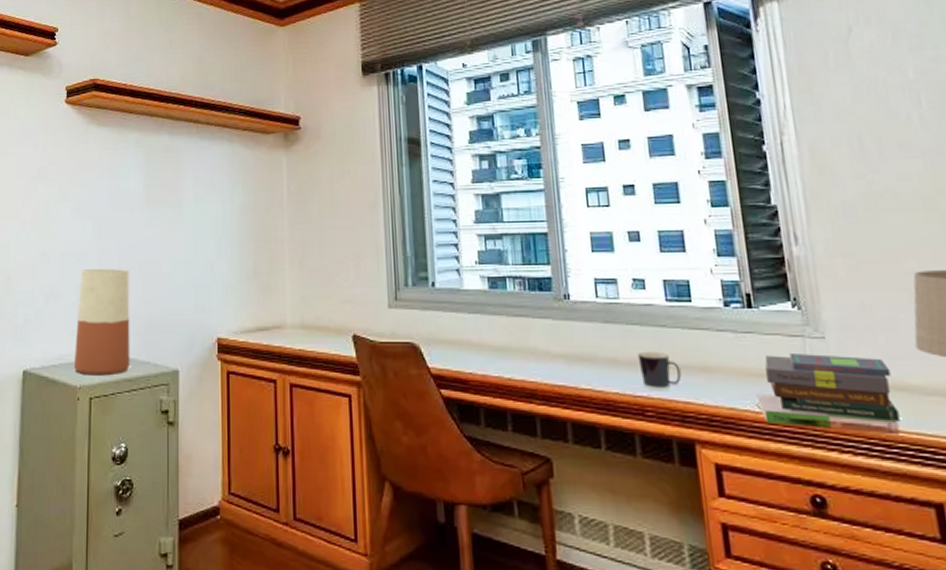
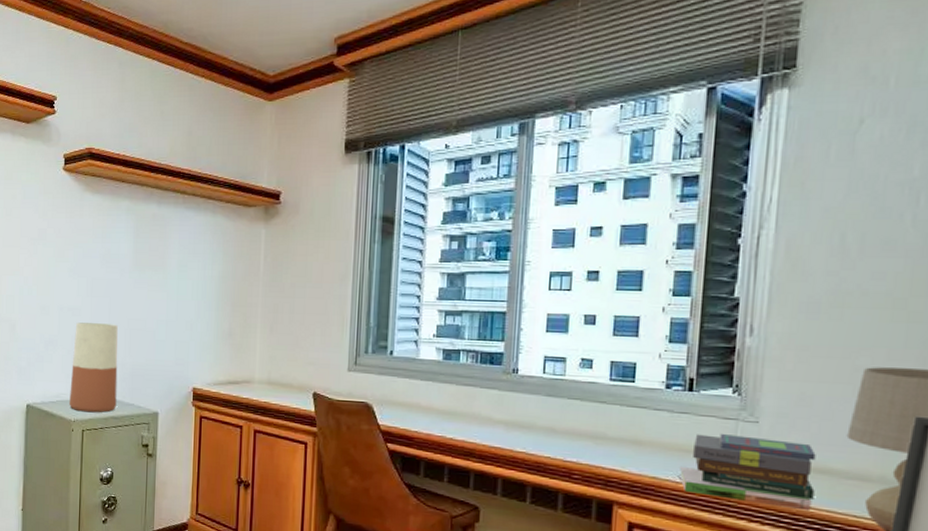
mug: present [637,351,682,391] -> none [573,423,612,459]

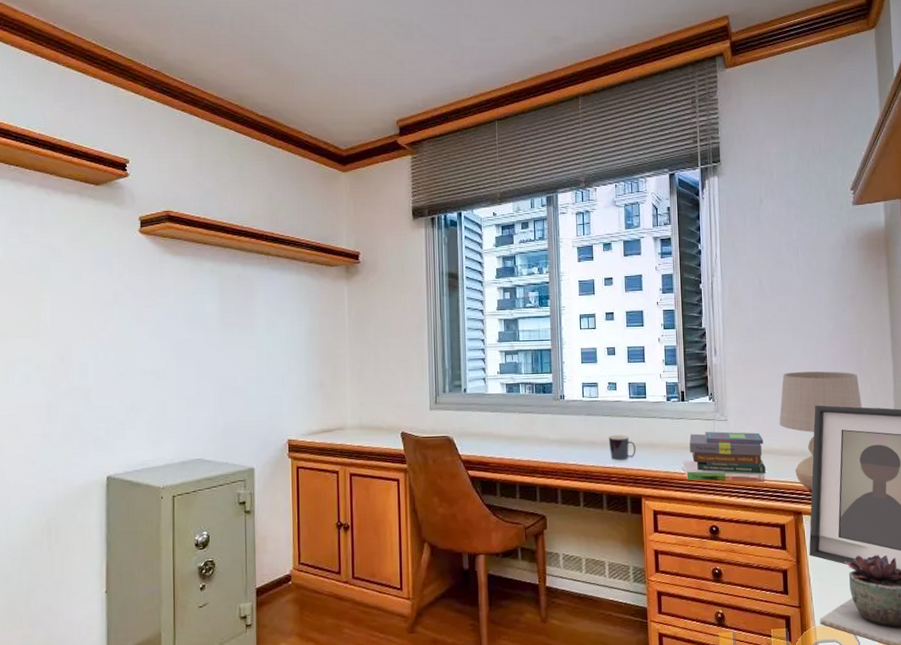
vase: present [69,322,118,413] -> none [157,384,210,477]
mug: none [573,423,612,459] -> present [608,434,636,463]

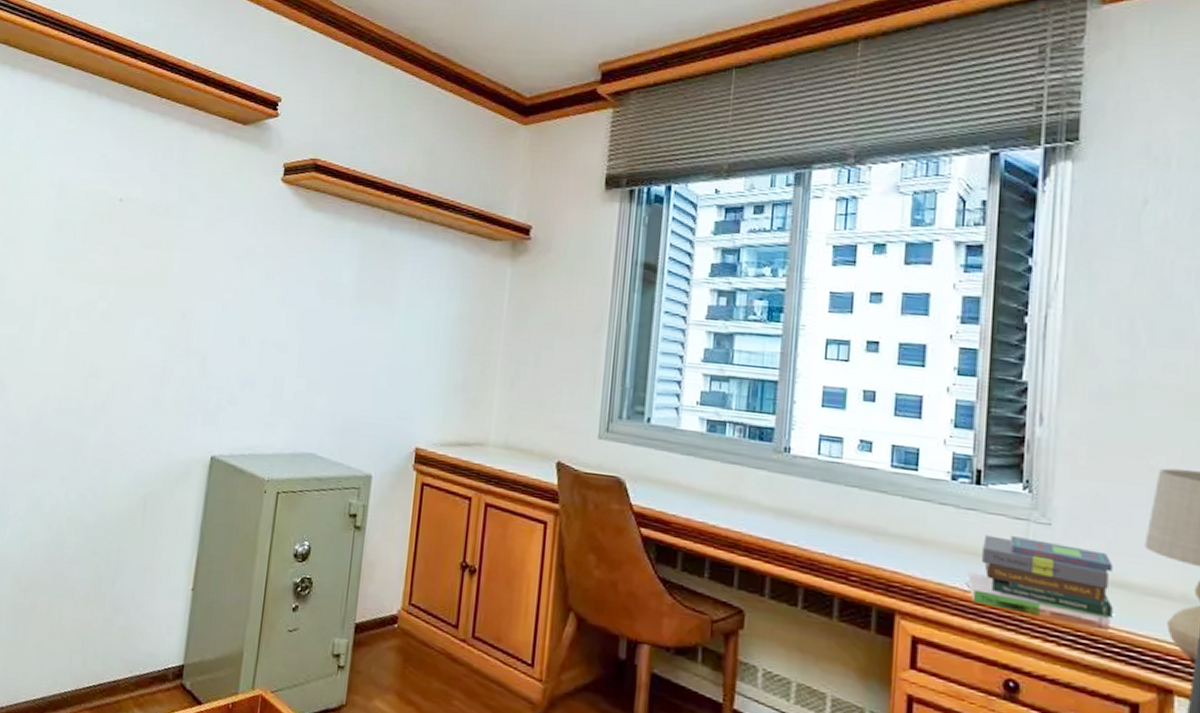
mug: present [608,434,636,463] -> none [851,515,894,558]

